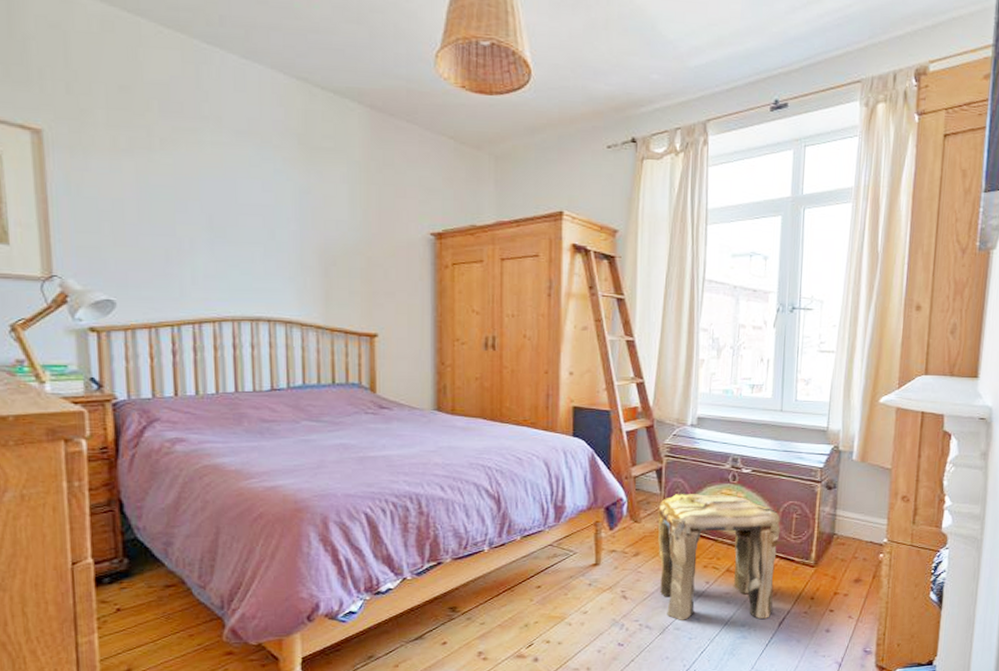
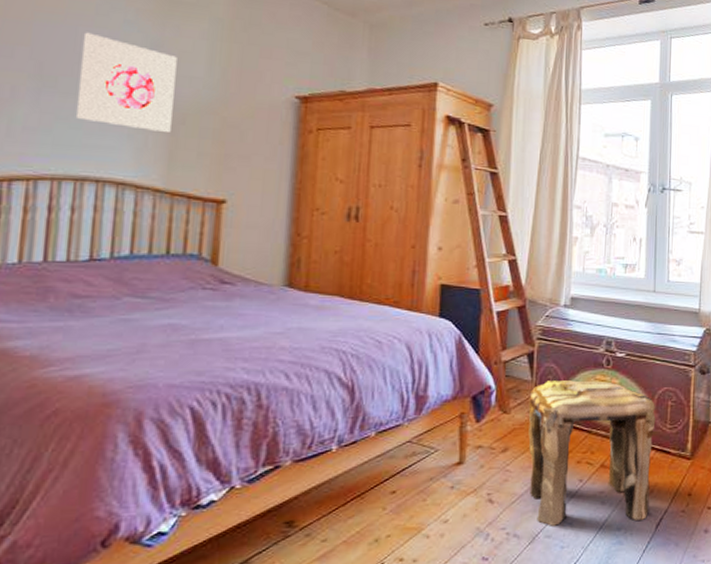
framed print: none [242,184,325,275] -> present [77,32,177,134]

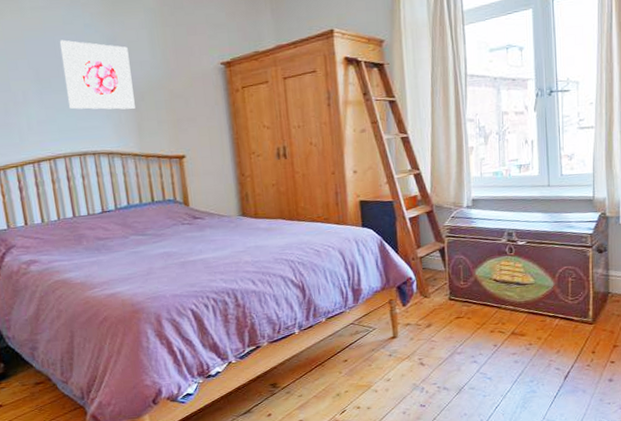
stool: present [528,380,656,526] -> none [444,266,558,381]

